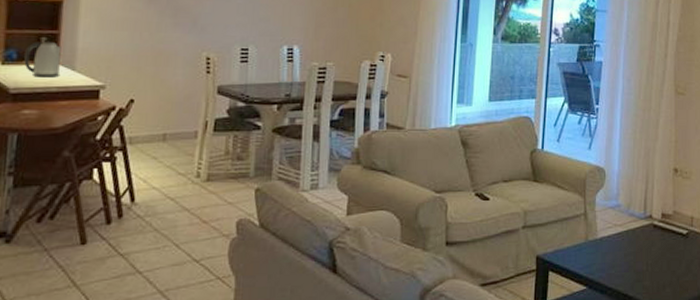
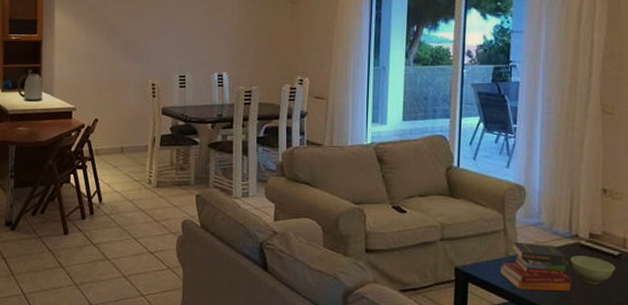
books: none [579,226,645,275] -> present [499,242,571,291]
bowl: none [645,236,683,266] -> present [571,255,615,286]

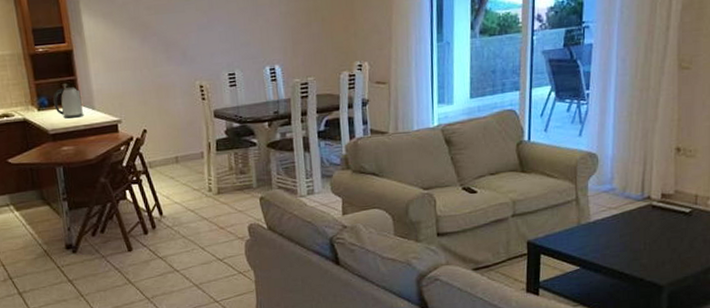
books: present [499,242,571,291] -> none [571,209,642,256]
bowl: present [571,255,615,286] -> none [642,216,686,244]

